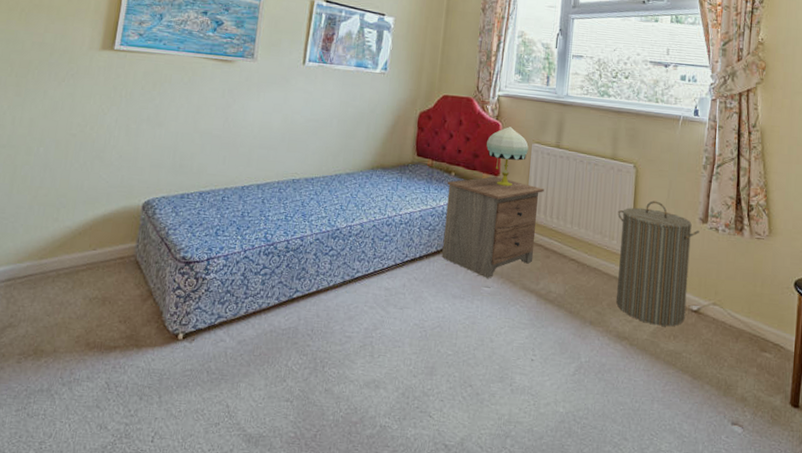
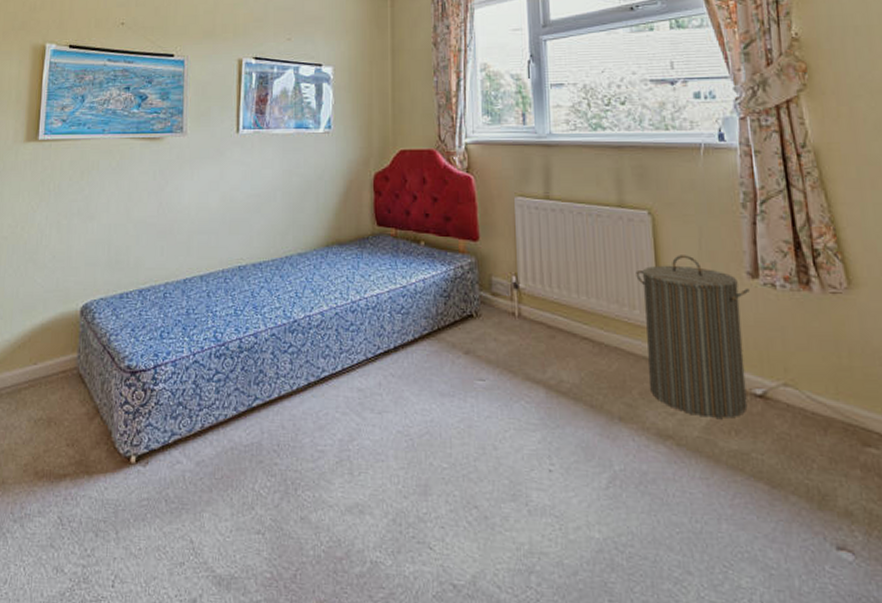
nightstand: present [441,176,544,278] -> none [417,242,537,369]
table lamp: present [486,126,529,187] -> none [459,179,511,253]

